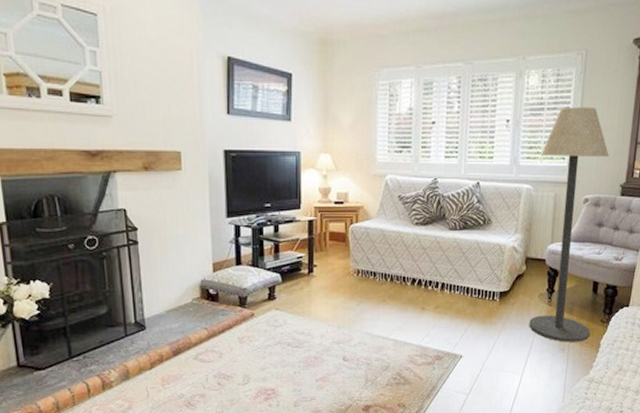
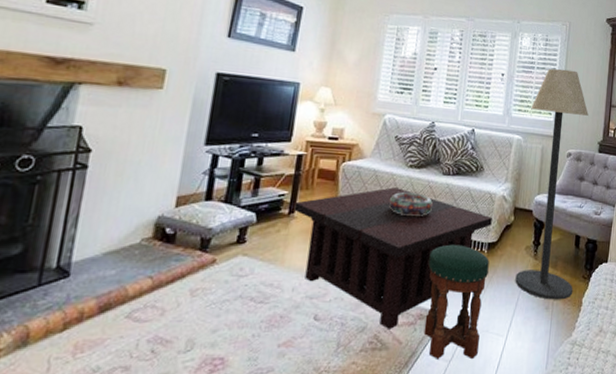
coffee table: none [312,245,503,368] -> present [294,187,492,329]
decorative bowl: none [398,249,442,271] -> present [388,192,434,217]
stool: none [441,294,502,393] -> present [423,244,490,360]

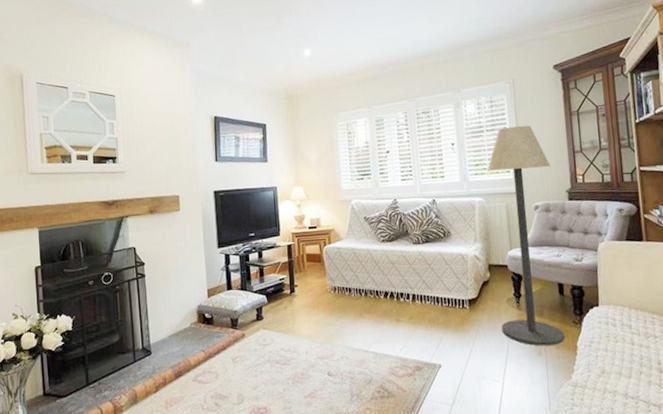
coffee table: present [294,187,492,329] -> none [293,261,469,380]
decorative bowl: present [388,192,434,217] -> none [369,263,410,285]
stool: present [423,244,490,360] -> none [415,303,478,404]

